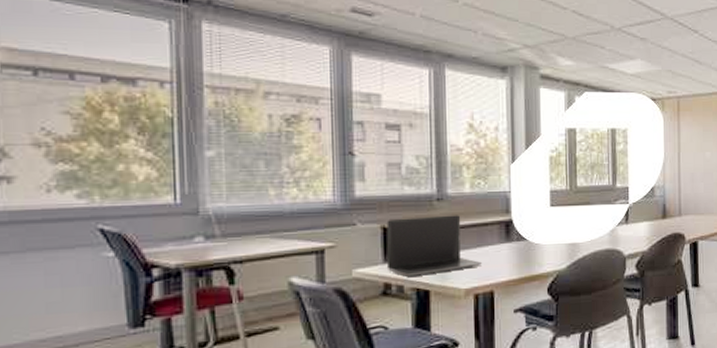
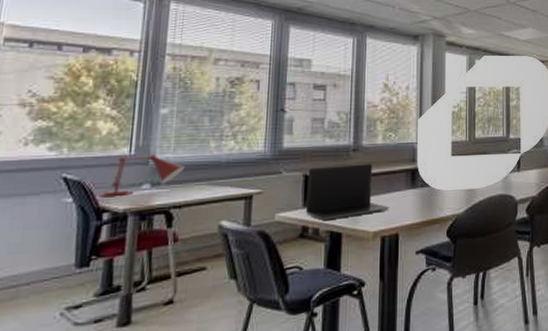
desk lamp: none [142,203,243,252] -> present [96,154,185,198]

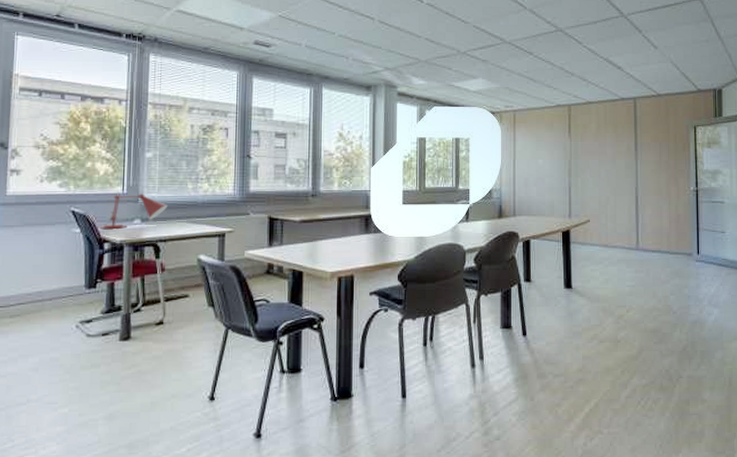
laptop computer: present [306,164,389,221] -> none [271,209,345,260]

